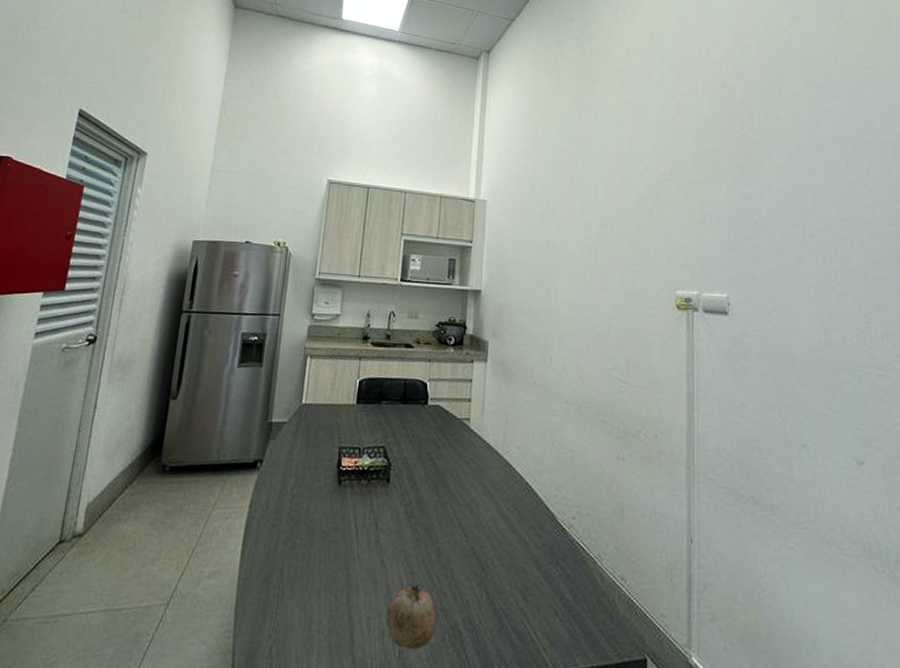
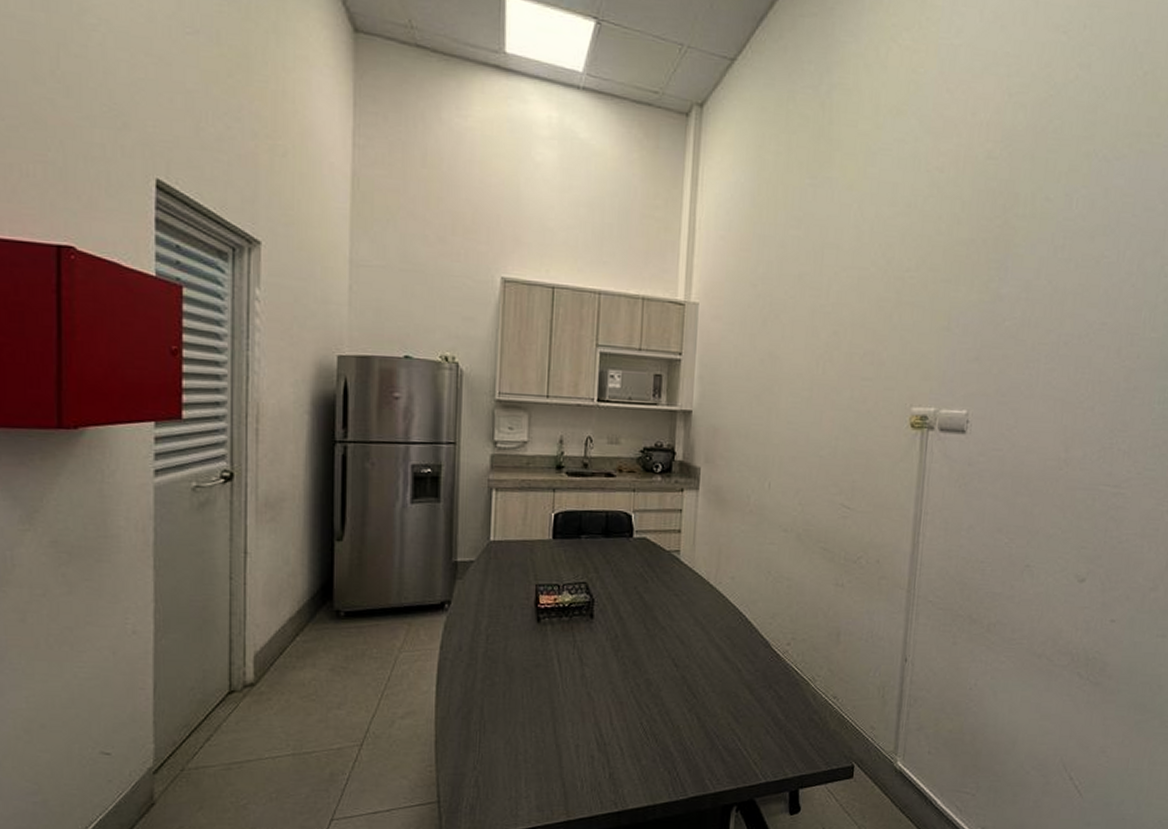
fruit: present [386,583,439,649] -> none [595,711,649,771]

